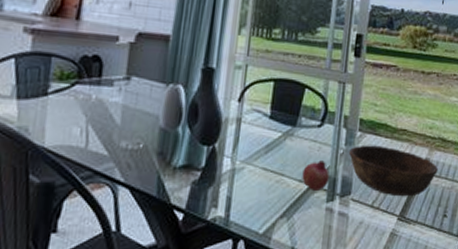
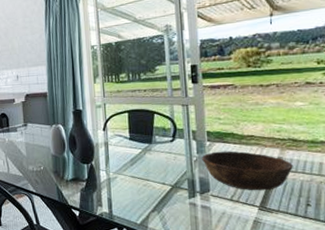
fruit: present [302,160,330,191] -> none [164,167,188,190]

